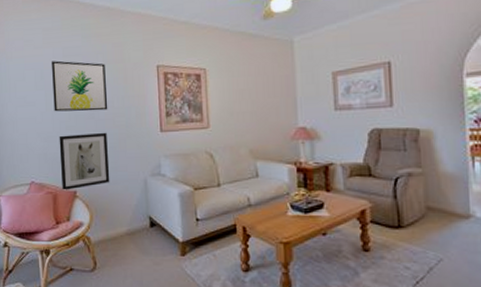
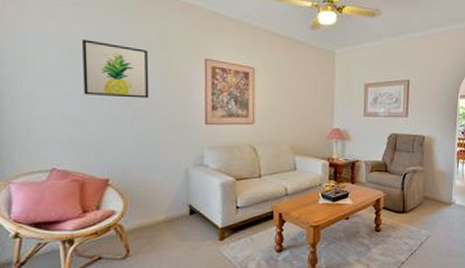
wall art: present [59,132,110,190] -> none [89,120,148,178]

